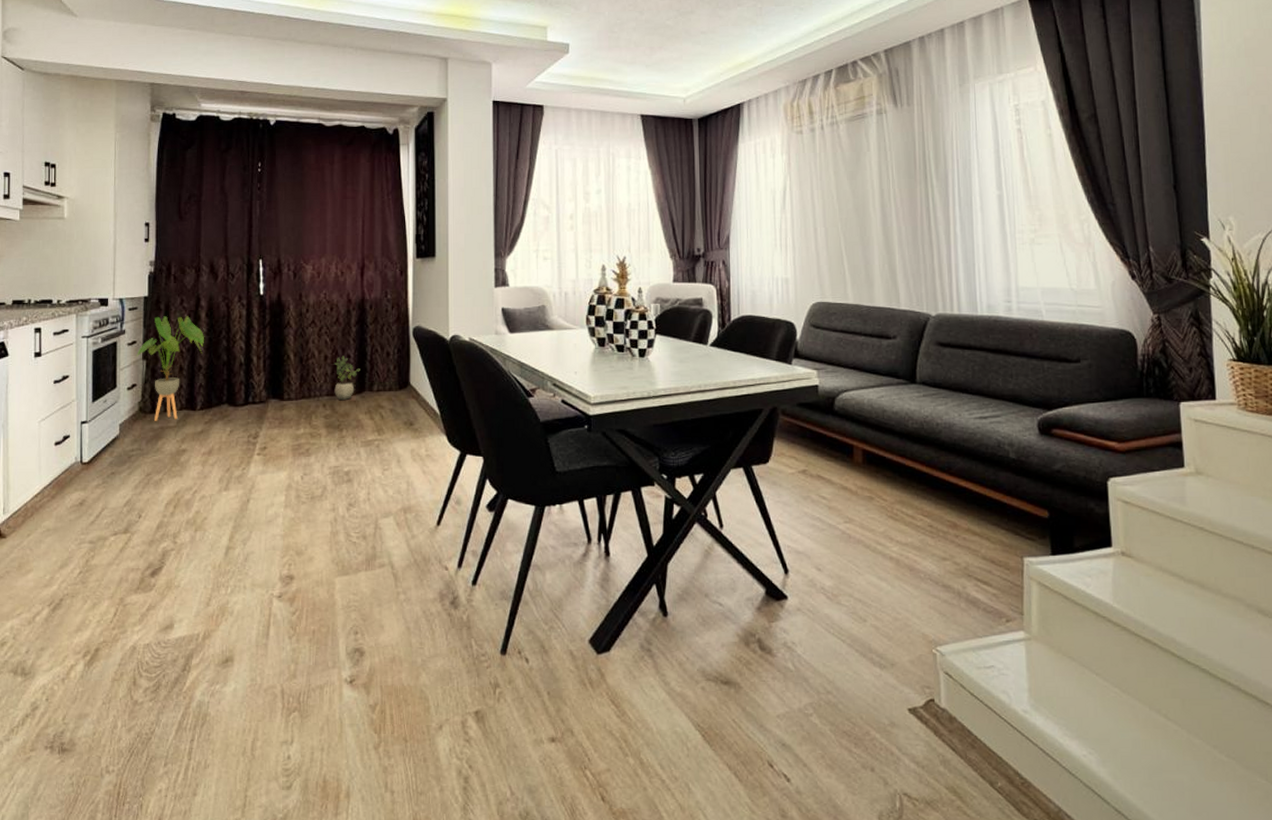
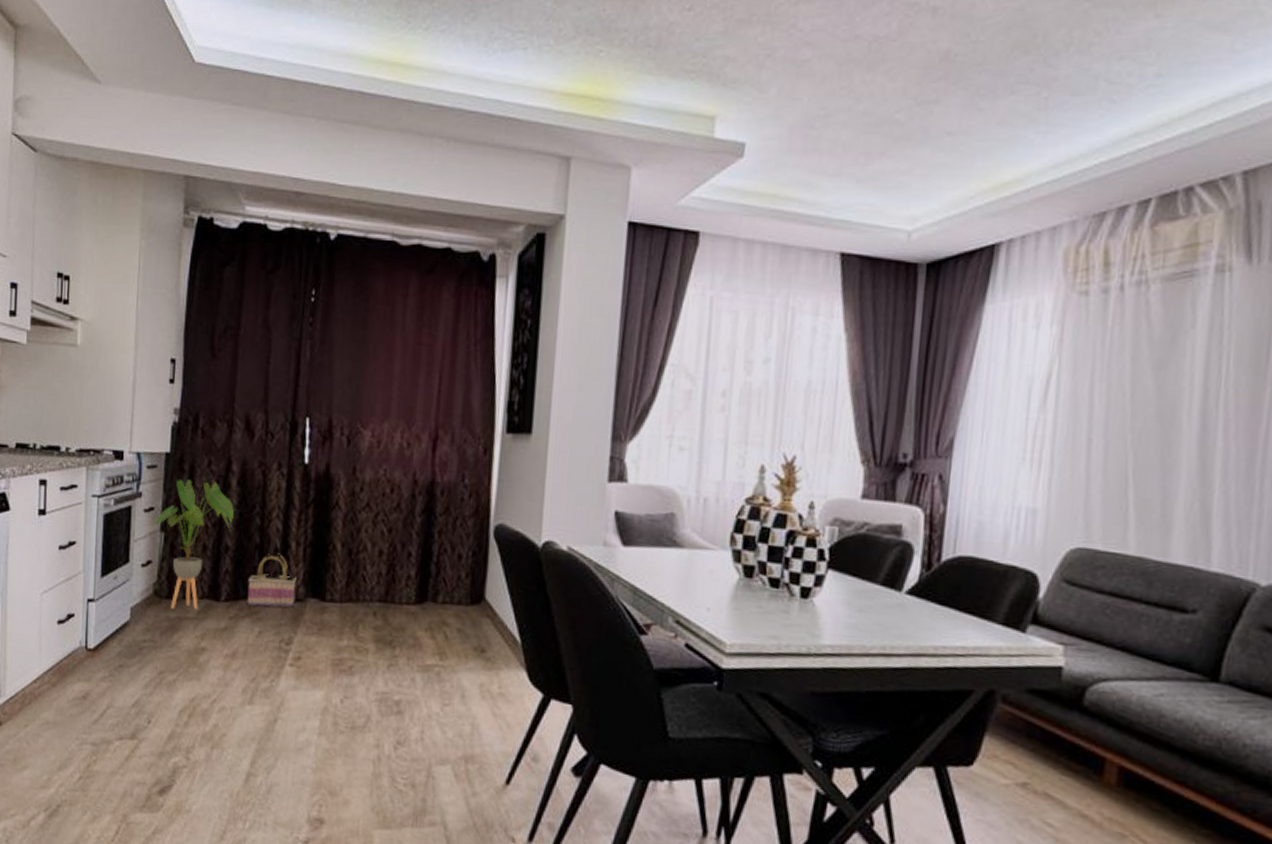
basket: none [219,367,259,411] -> present [247,553,297,607]
potted plant: present [334,356,360,400] -> none [388,553,423,610]

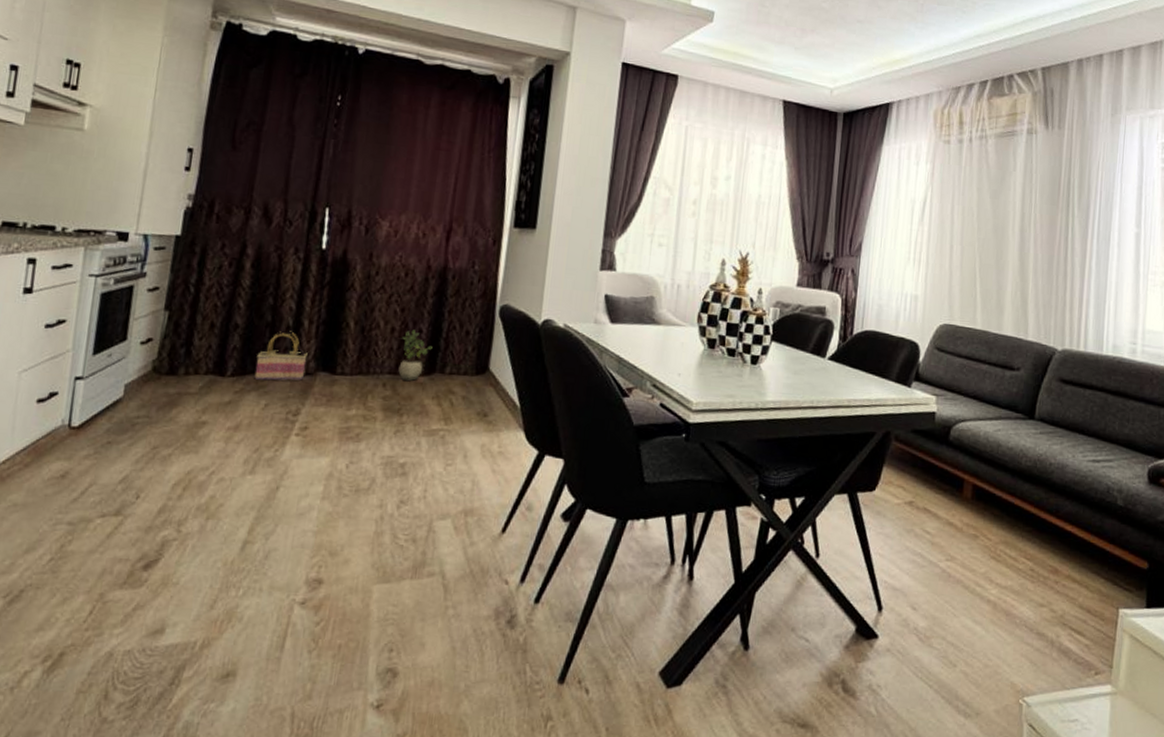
house plant: present [152,479,234,610] -> none [156,260,246,386]
potted plant: none [388,553,423,610] -> present [398,330,433,381]

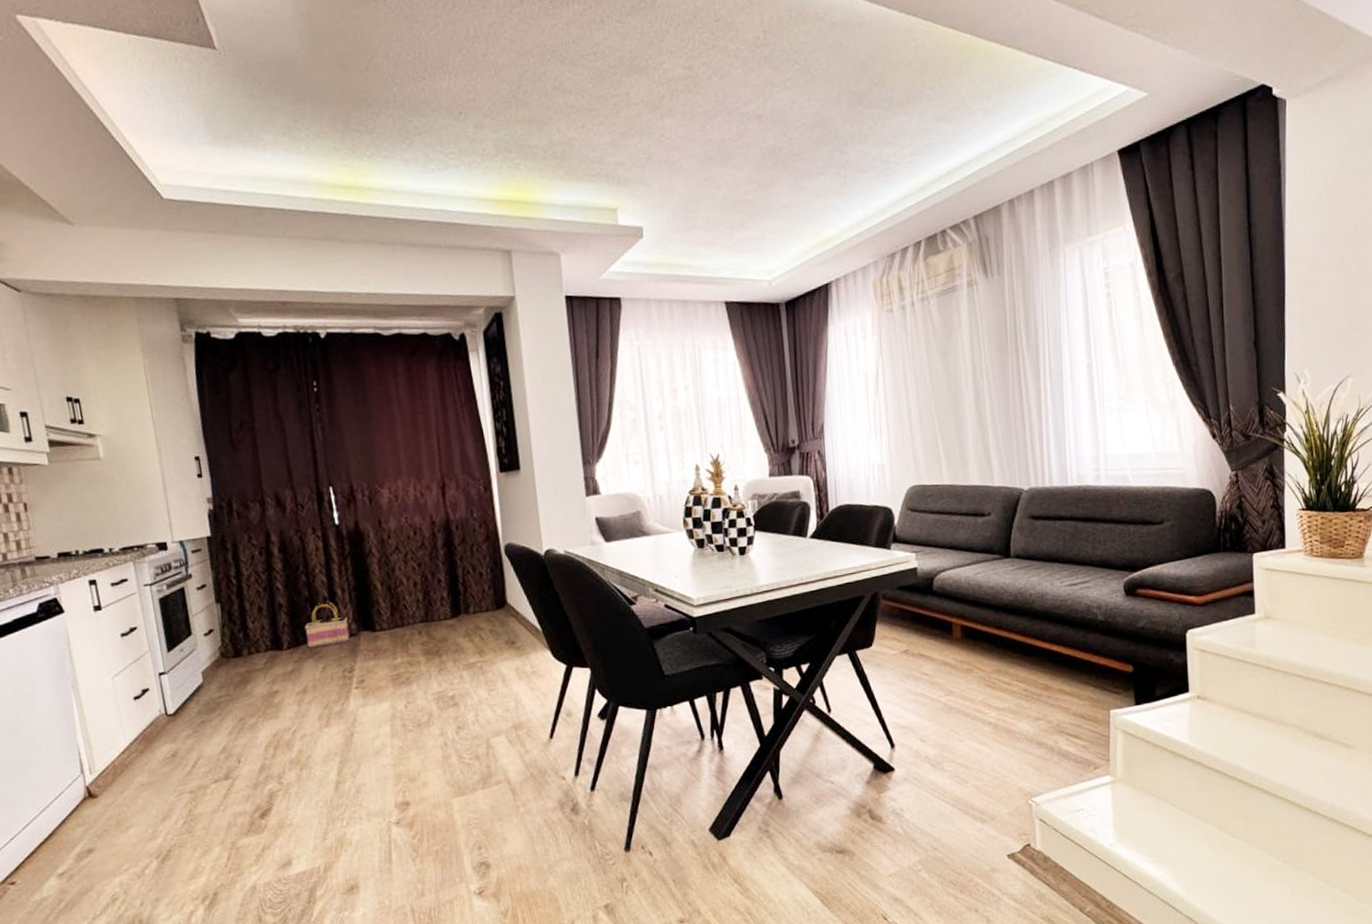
potted plant: present [398,330,433,381] -> none [425,580,454,625]

